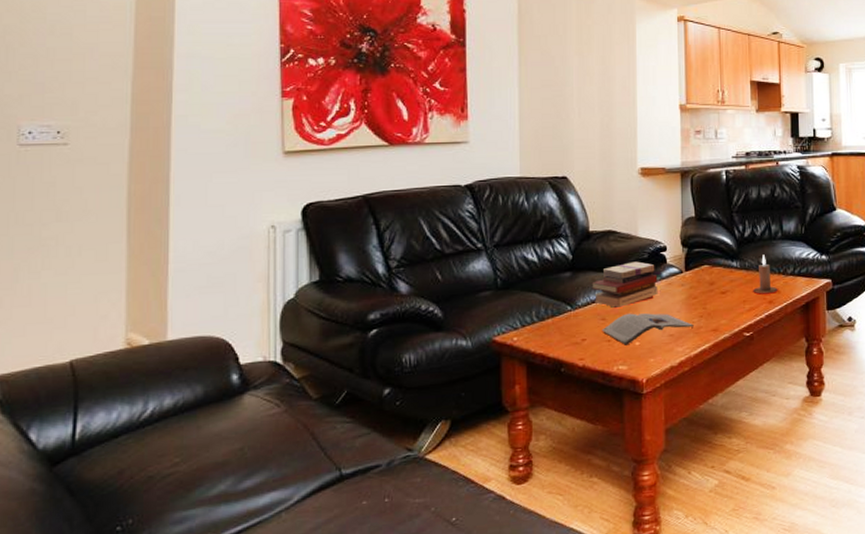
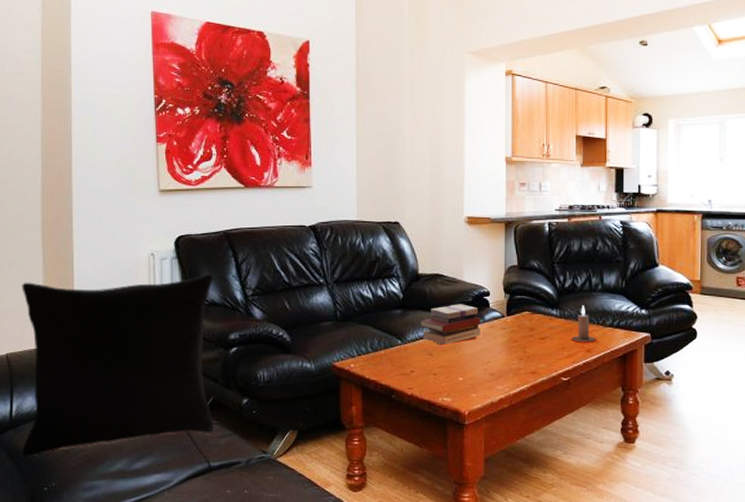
pillow: none [87,244,350,489] -> present [21,273,214,456]
magazine: present [601,313,694,345] -> none [428,351,514,380]

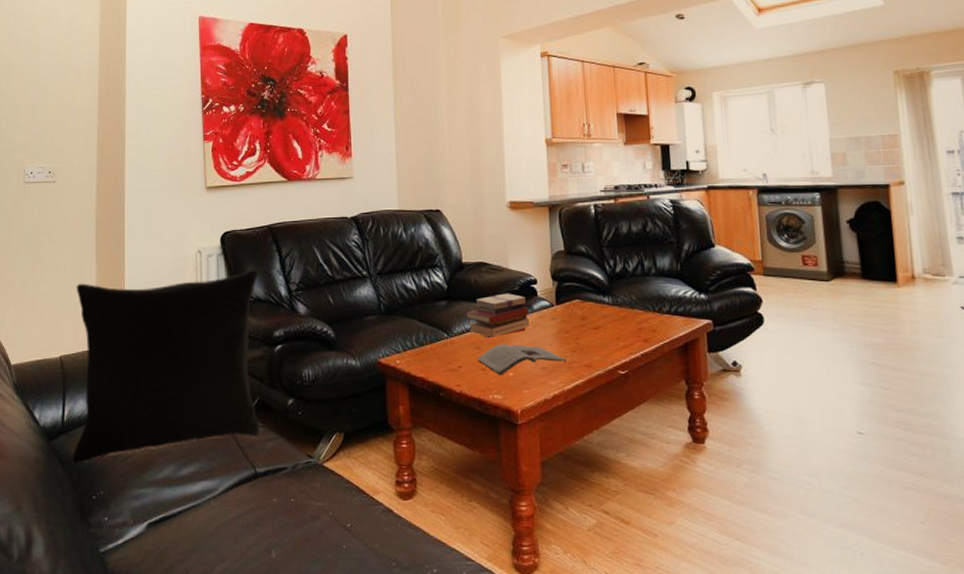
magazine: none [428,351,514,380] -> present [476,344,567,375]
candle: present [572,305,596,343] -> none [627,291,653,332]

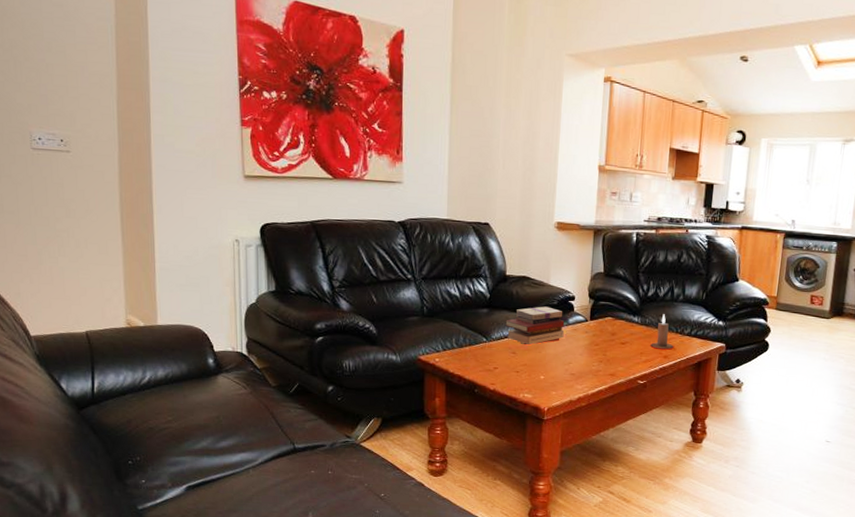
pillow: present [73,269,260,462] -> none [100,261,300,431]
magazine: present [476,344,567,375] -> none [511,350,594,378]
candle: none [627,291,653,332] -> present [650,314,674,350]

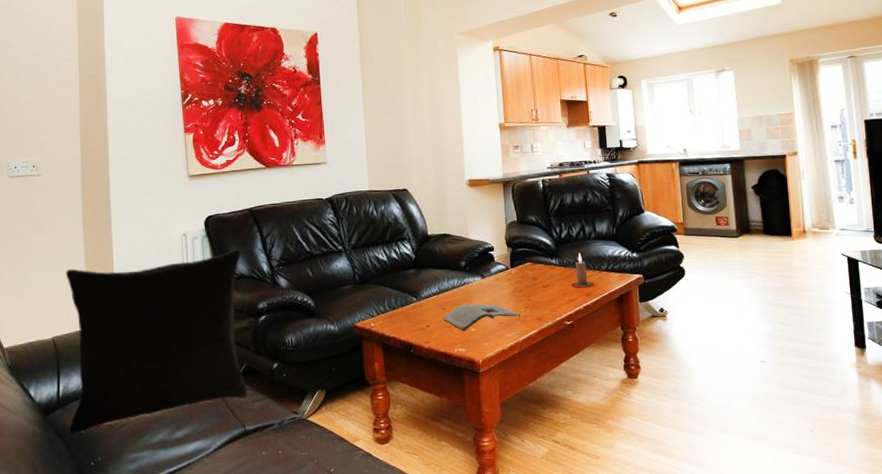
pillow: none [100,261,300,431] -> present [65,248,248,433]
books: present [505,306,565,345] -> none [432,260,489,300]
magazine: none [511,350,594,378] -> present [442,304,521,331]

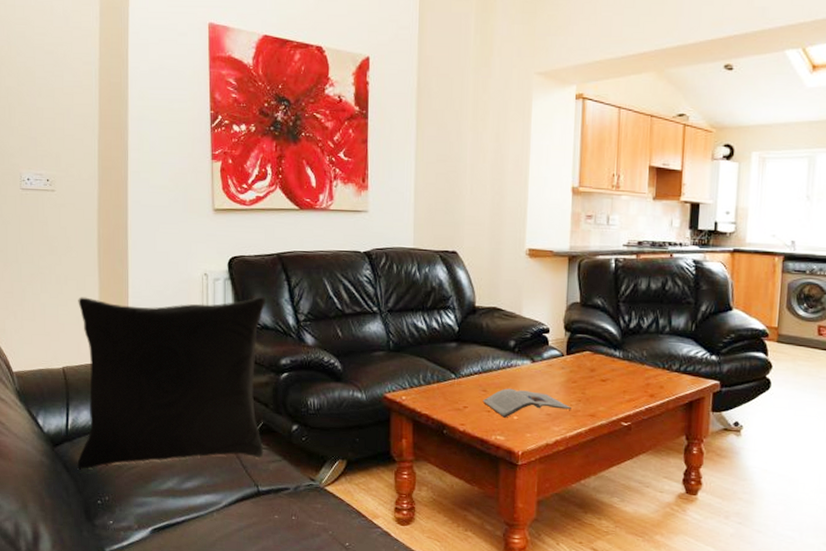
candle: present [571,253,594,288] -> none [634,348,661,388]

